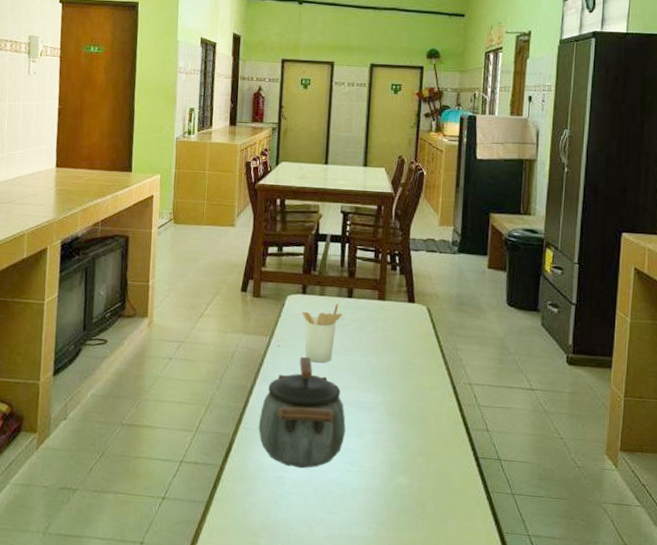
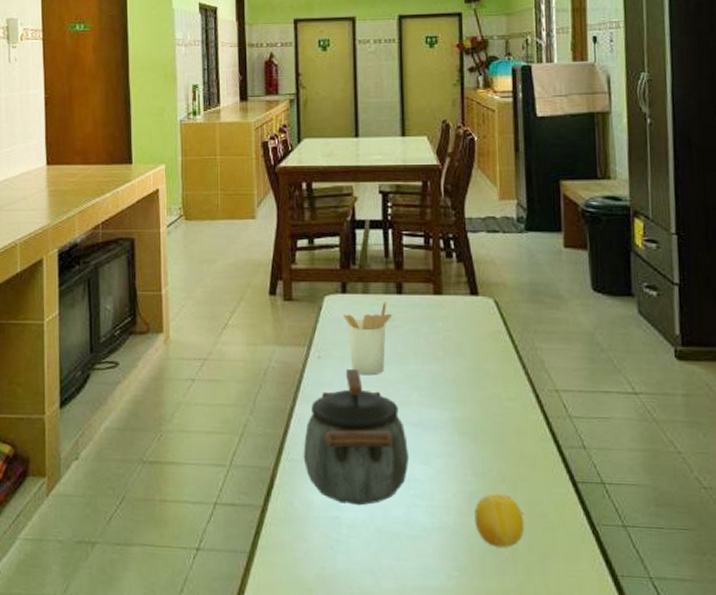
fruit: none [394,463,434,507] -> present [474,493,525,548]

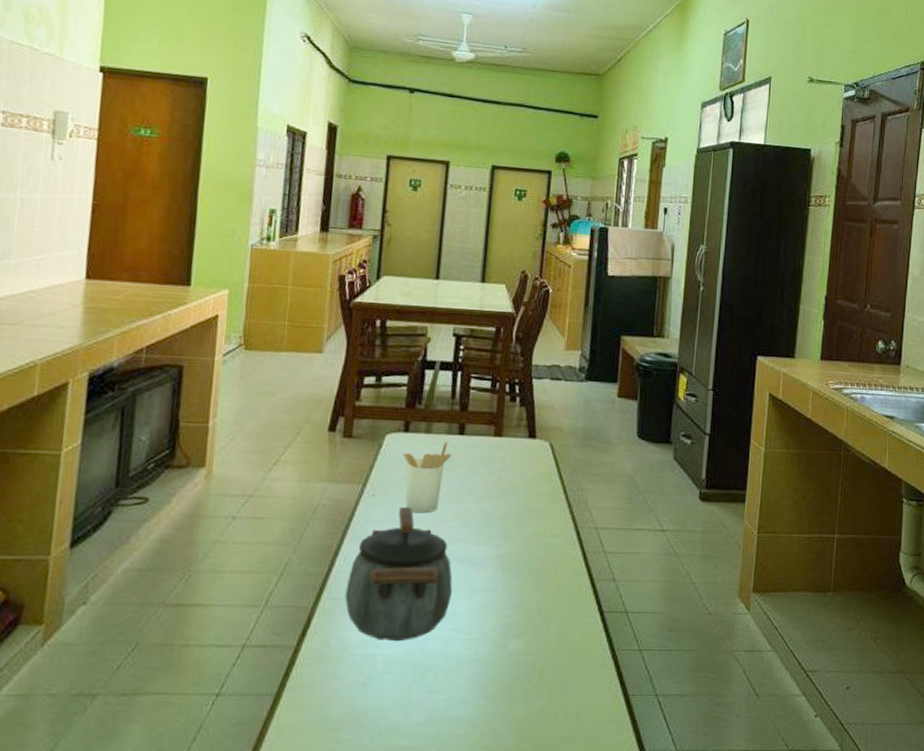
fruit: present [474,493,525,548] -> none [507,625,554,675]

